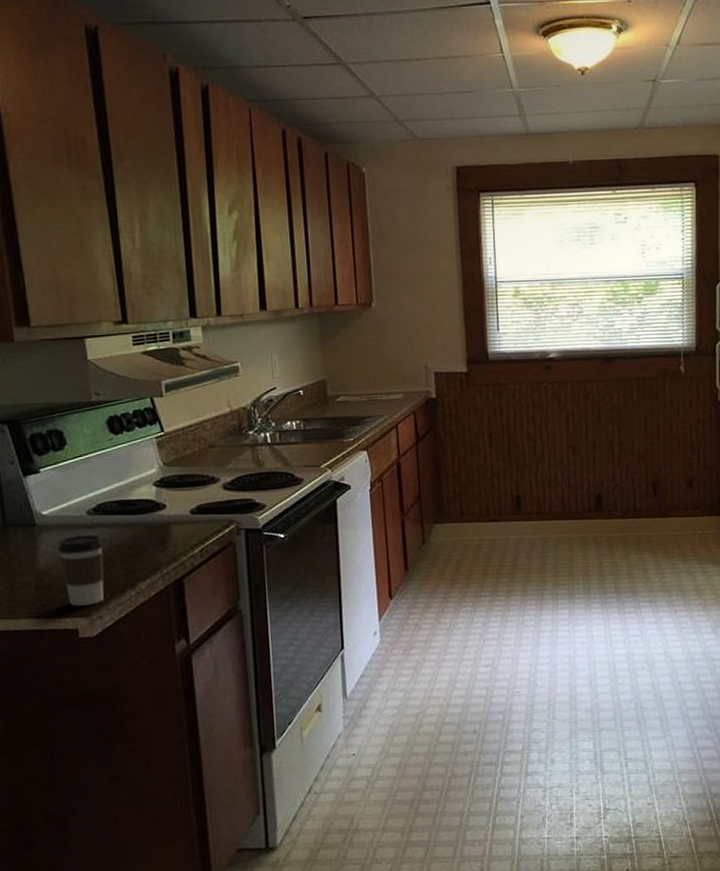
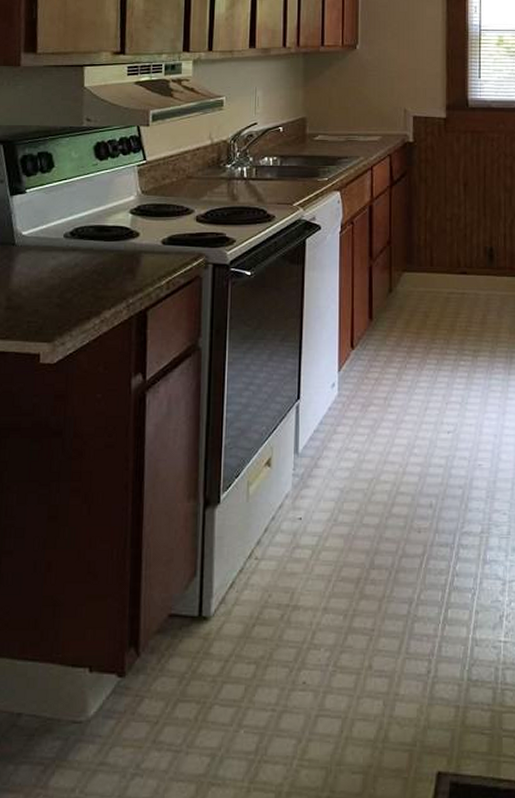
coffee cup: present [57,534,105,606] -> none [32,258,76,330]

